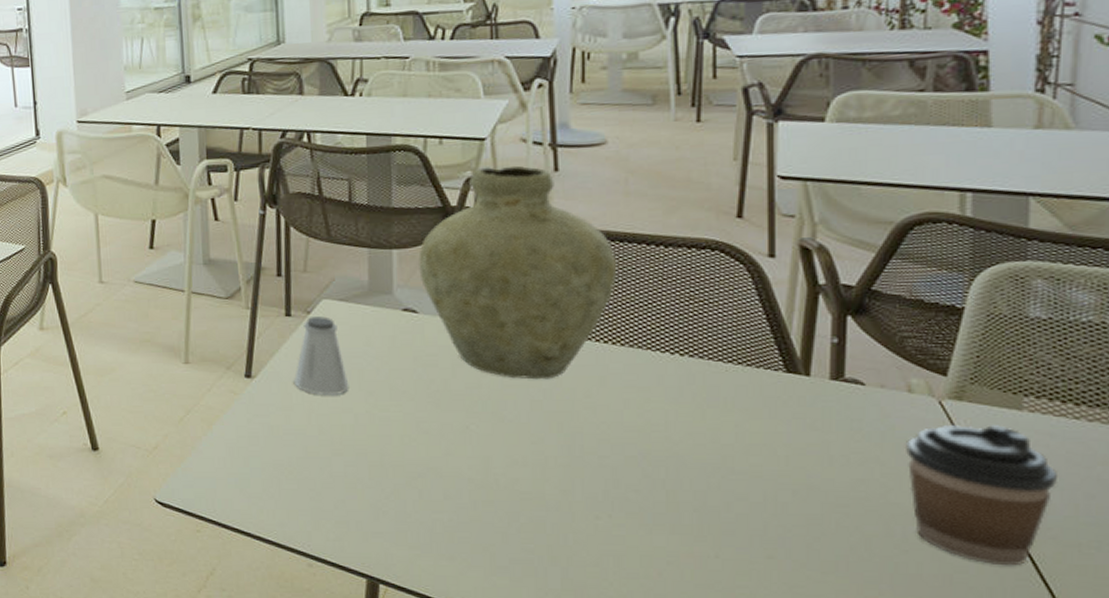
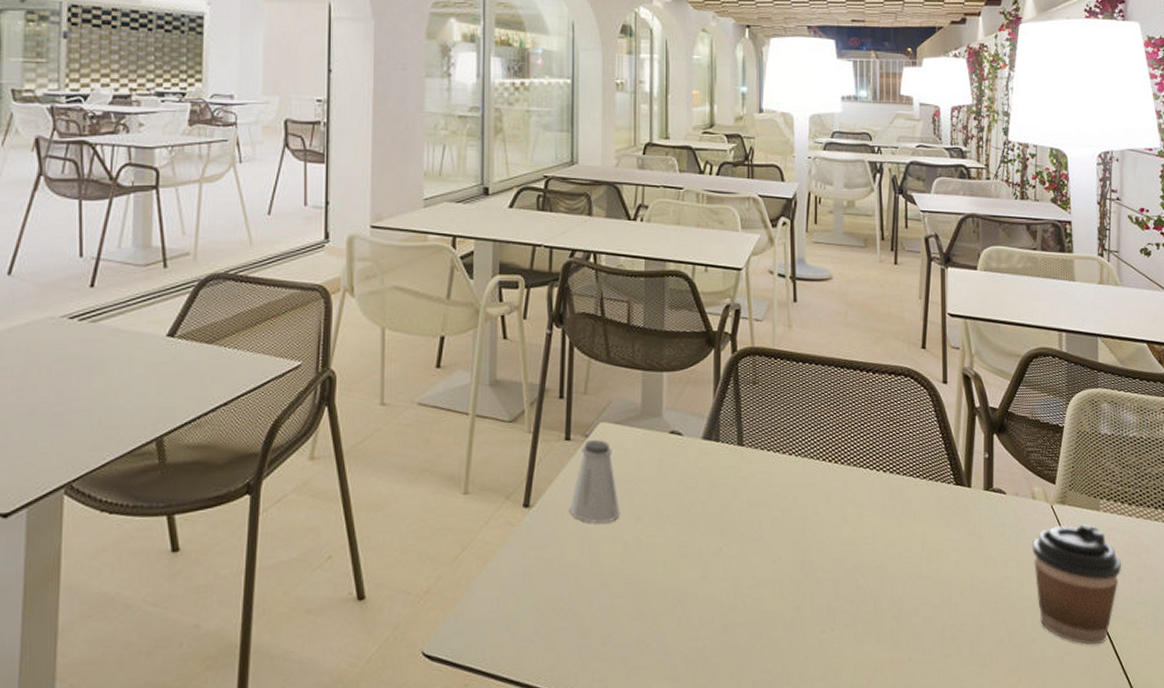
vase: present [418,165,618,380] -> none [685,295,839,499]

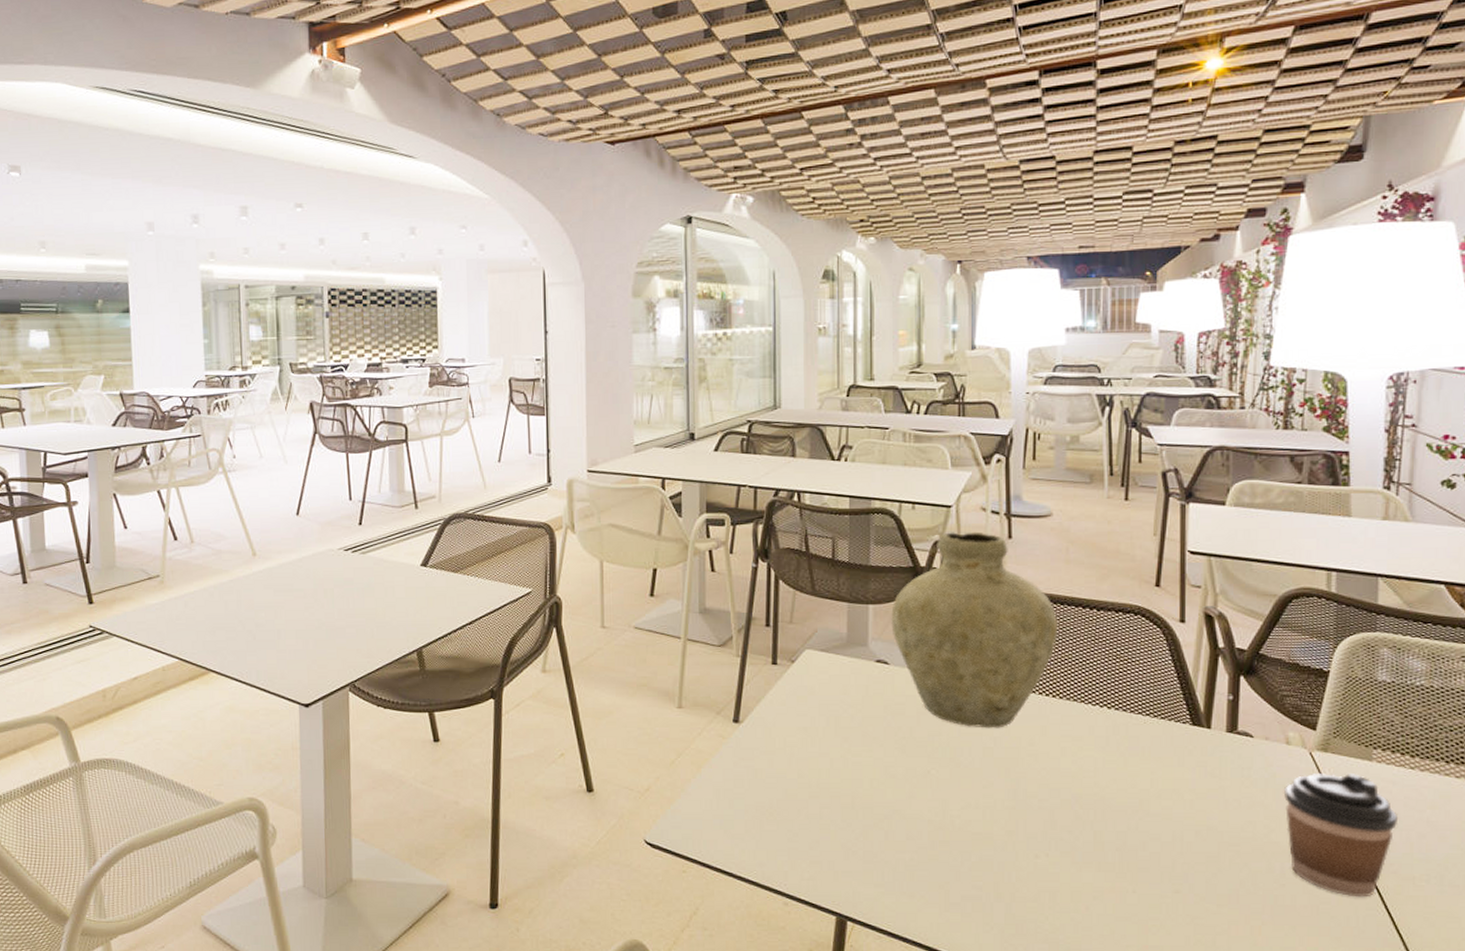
saltshaker: present [569,440,620,523] -> none [777,666,827,740]
vase: none [685,295,839,499] -> present [891,532,1058,728]

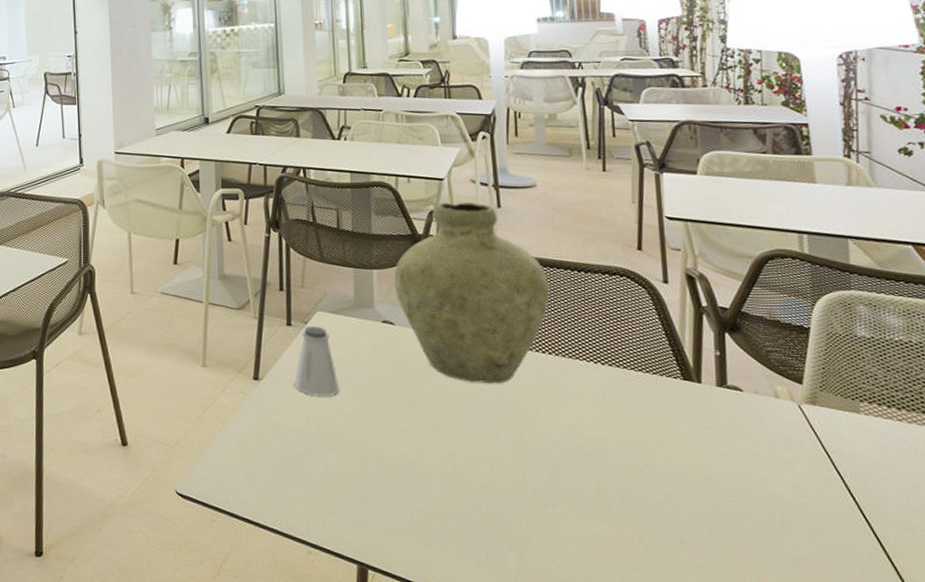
saltshaker: none [777,666,827,740] -> present [294,326,340,396]
coffee cup: present [1283,772,1399,898] -> none [776,425,892,548]

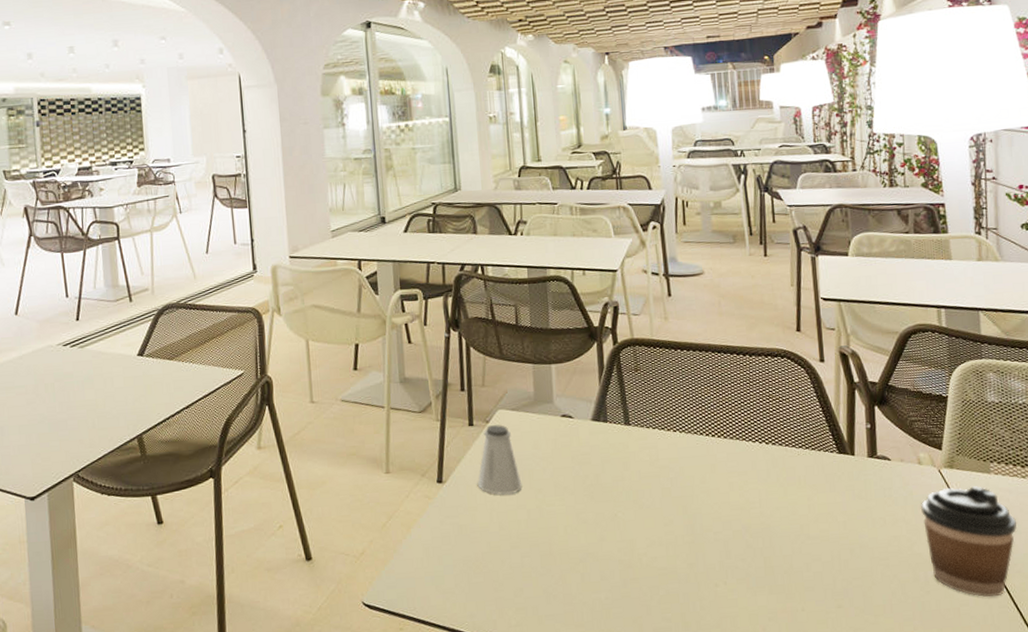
vase: present [394,202,550,384] -> none [572,292,718,471]
coffee cup: none [776,425,892,548] -> present [920,486,1017,597]

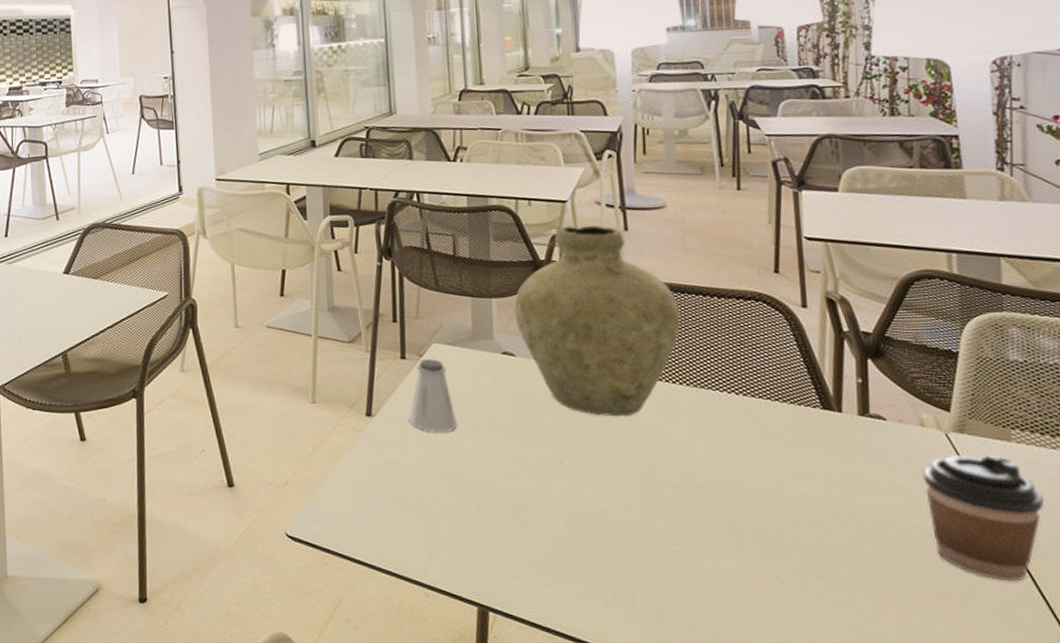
vase: none [572,292,718,471] -> present [514,225,681,417]

